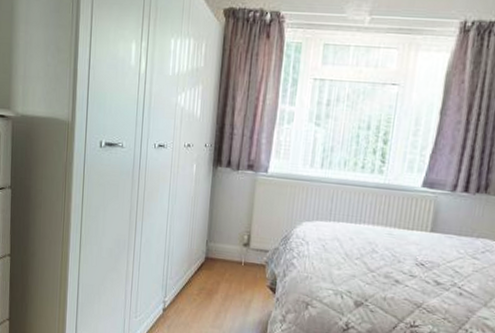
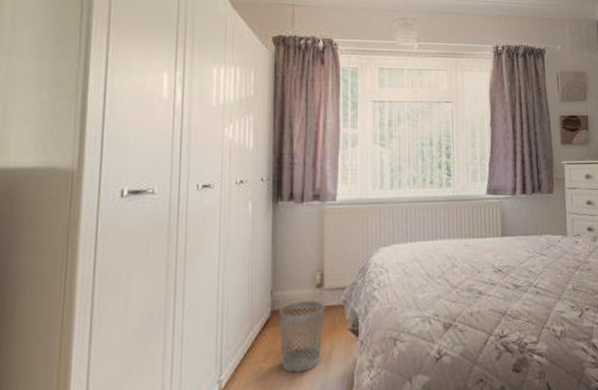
wastebasket: none [210,253,249,311] -> present [278,300,325,373]

